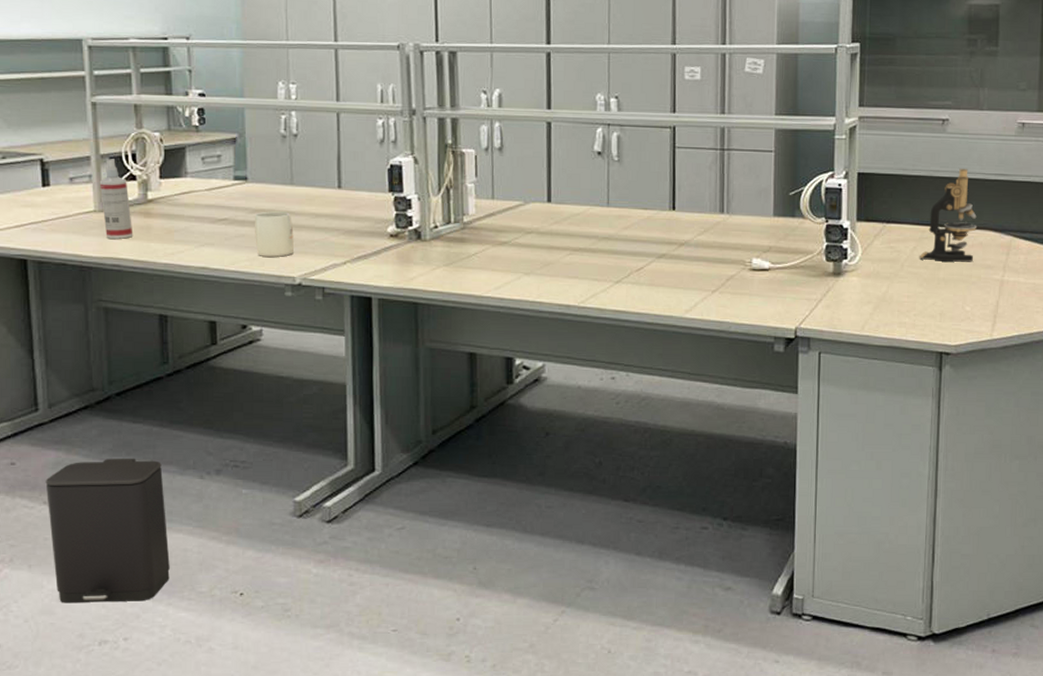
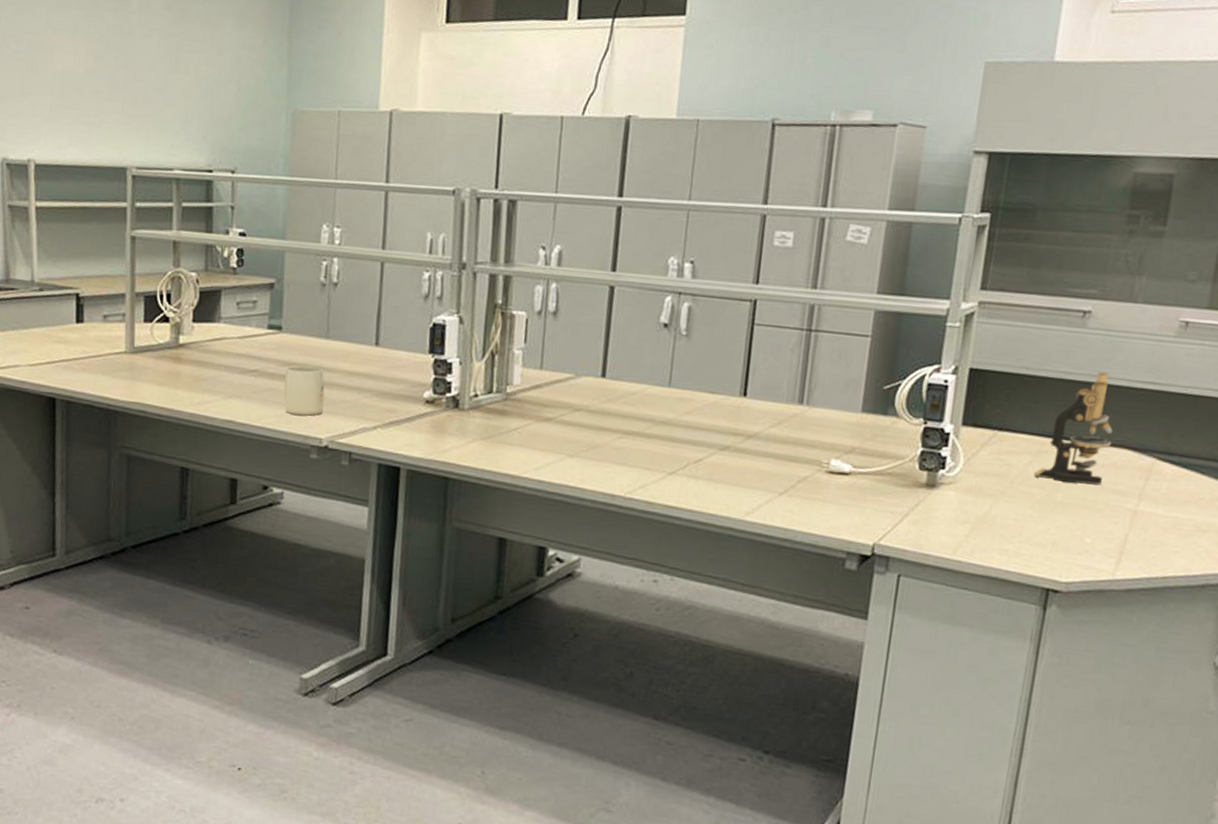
pedal bin: present [45,458,170,603] -> none [57,612,172,763]
spray bottle: present [99,159,134,239] -> none [132,297,162,384]

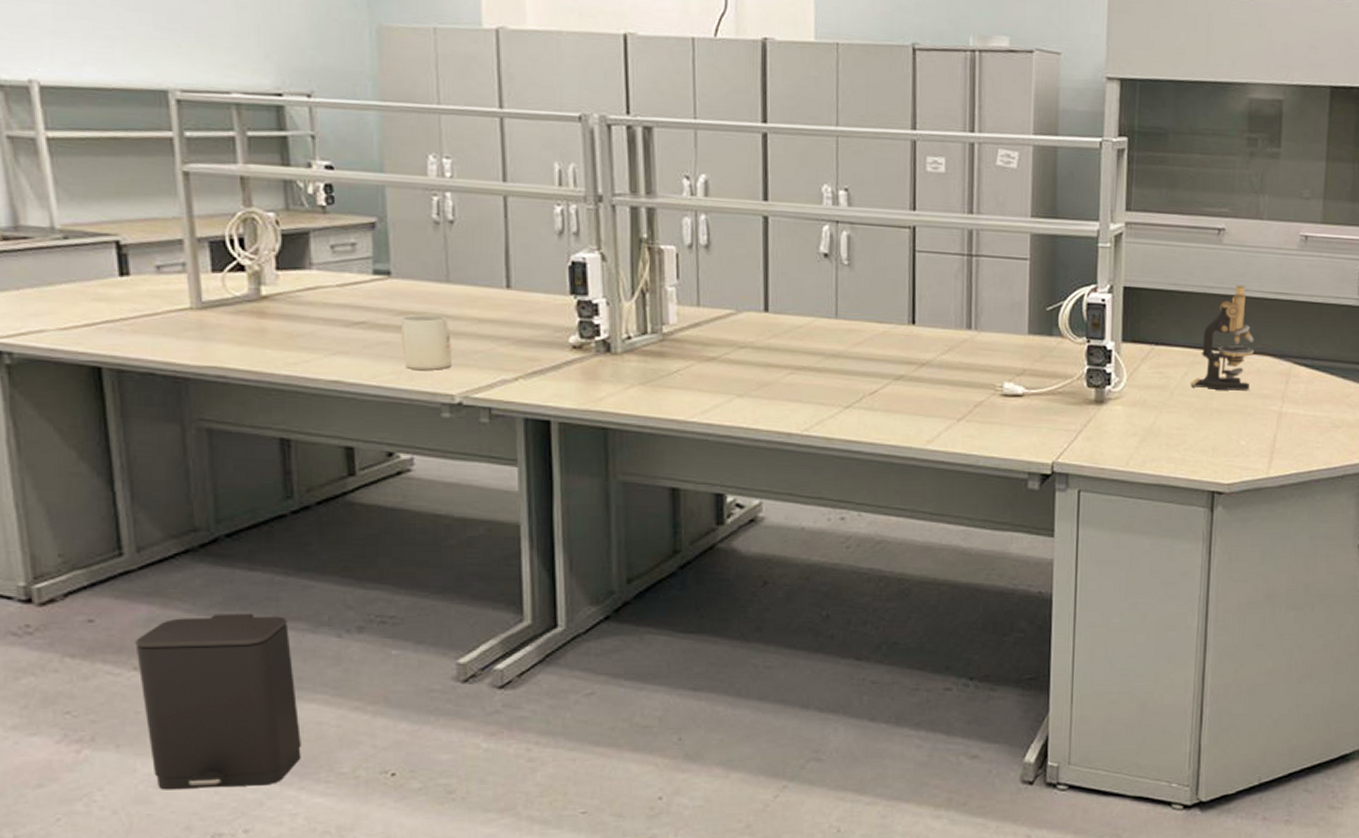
pedal bin: none [57,612,172,763] -> present [135,613,301,790]

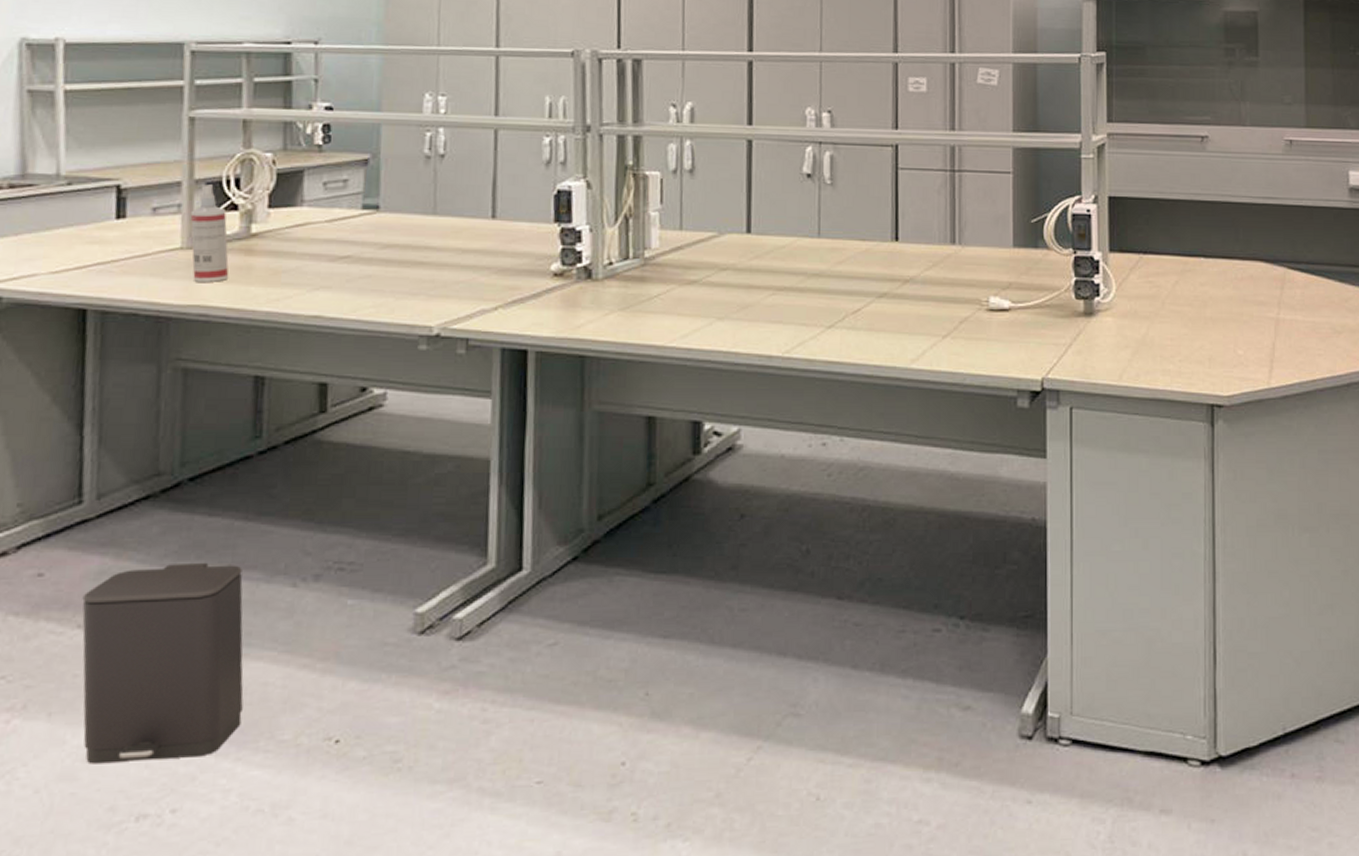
spray bottle: none [196,243,243,344] -> present [190,184,229,282]
mug: present [400,314,451,370] -> none [384,246,434,302]
microscope: present [1190,285,1255,391] -> none [1182,191,1246,298]

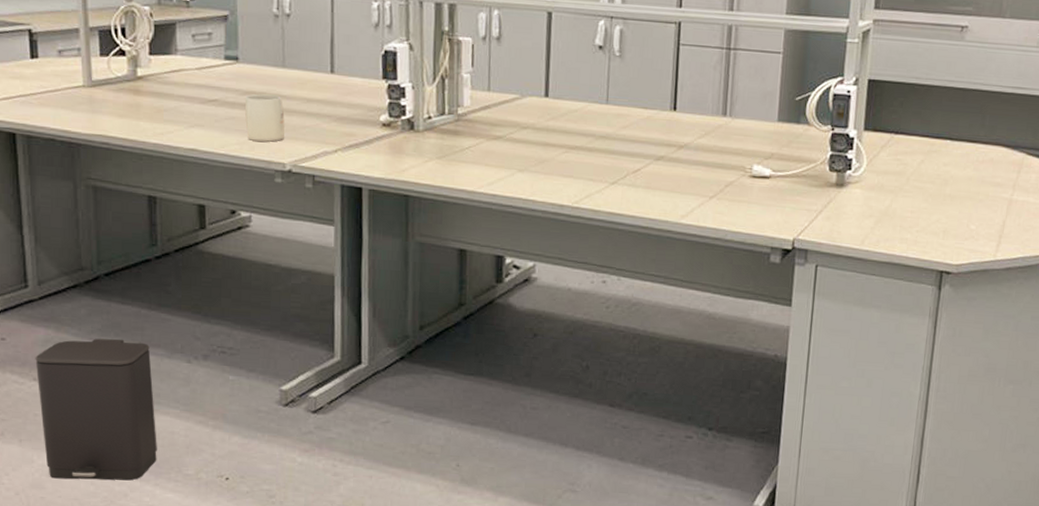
spray bottle: present [190,184,229,282] -> none [88,32,123,116]
mug: none [384,246,434,302] -> present [244,94,285,142]

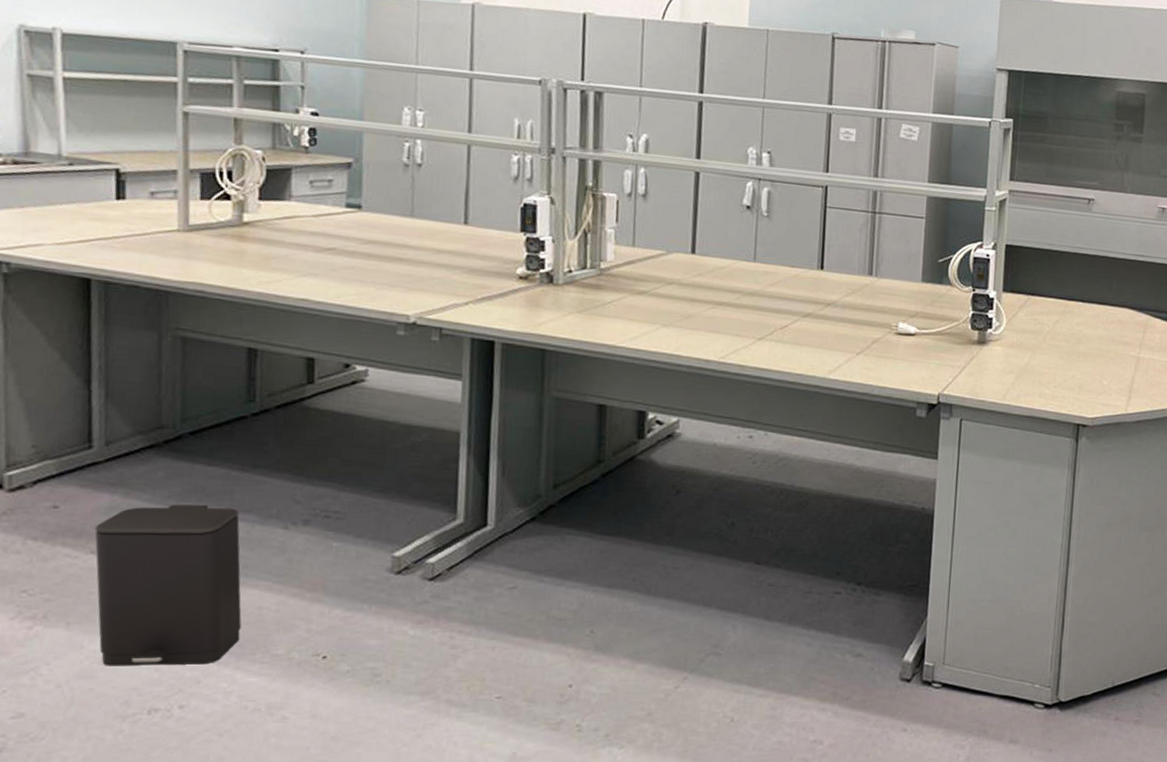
mug: present [244,94,285,142] -> none [365,243,411,293]

